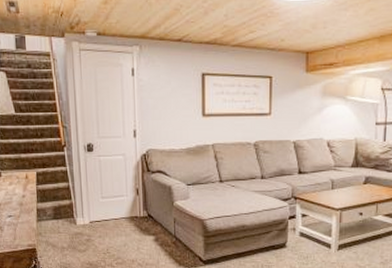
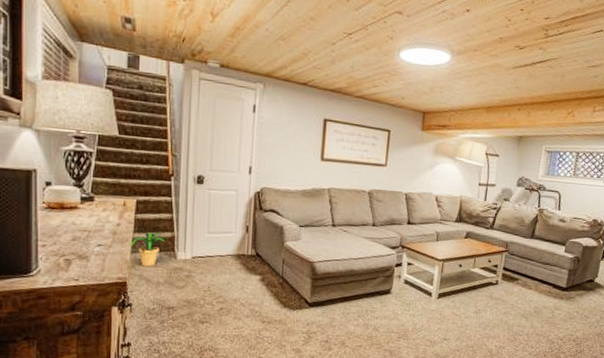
potted plant: none [35,201,67,233] -> present [131,232,168,267]

